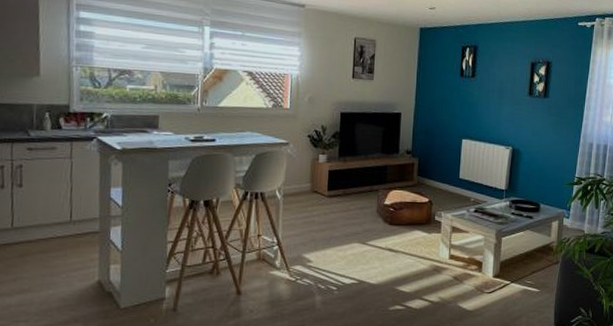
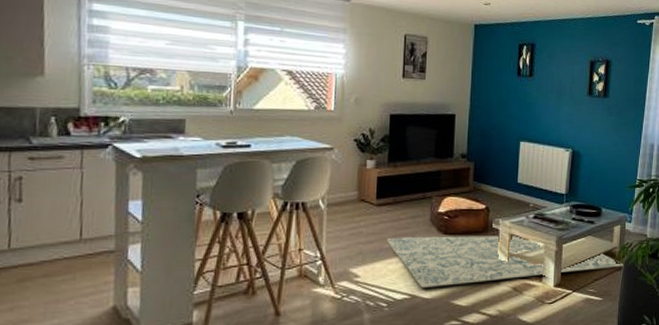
rug: none [337,226,561,274] -> present [387,236,624,288]

